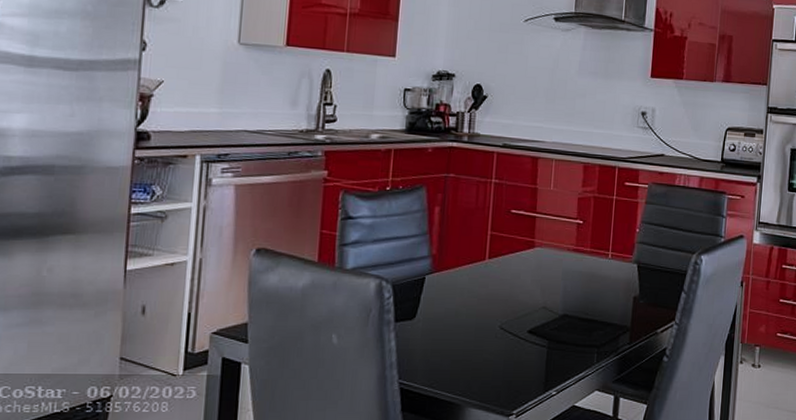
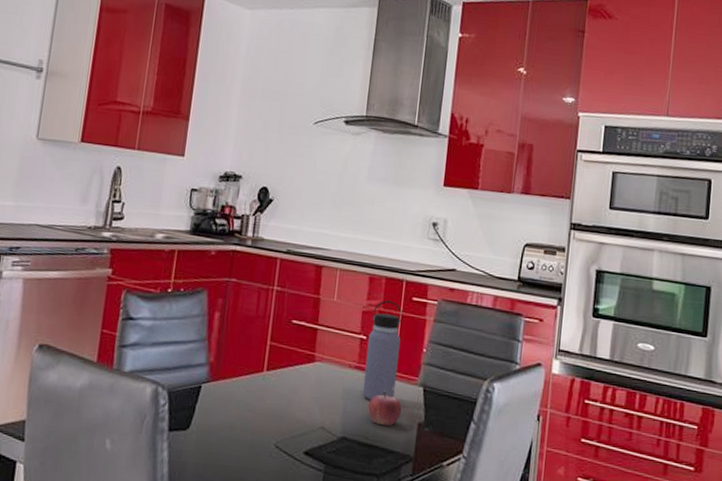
water bottle: none [581,186,616,279] -> present [362,300,403,400]
fruit: none [587,269,618,302] -> present [368,390,402,427]

